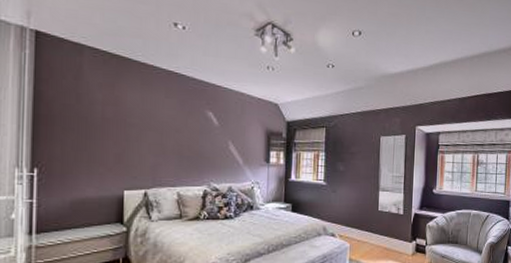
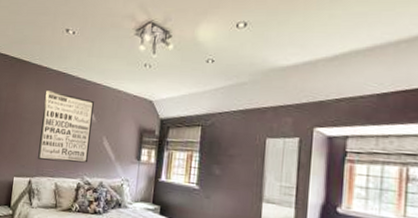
wall art: none [152,92,215,170] -> present [38,90,94,163]

